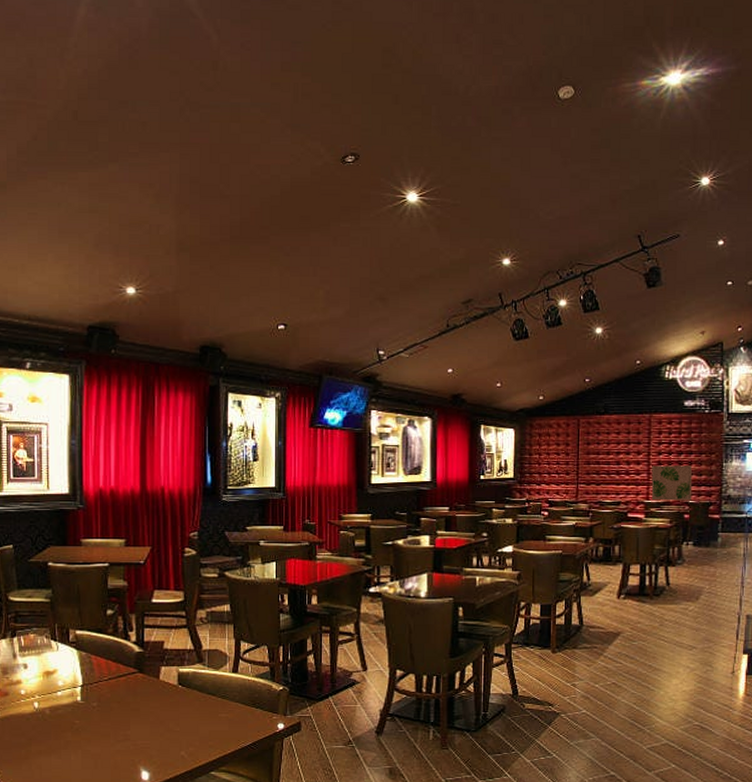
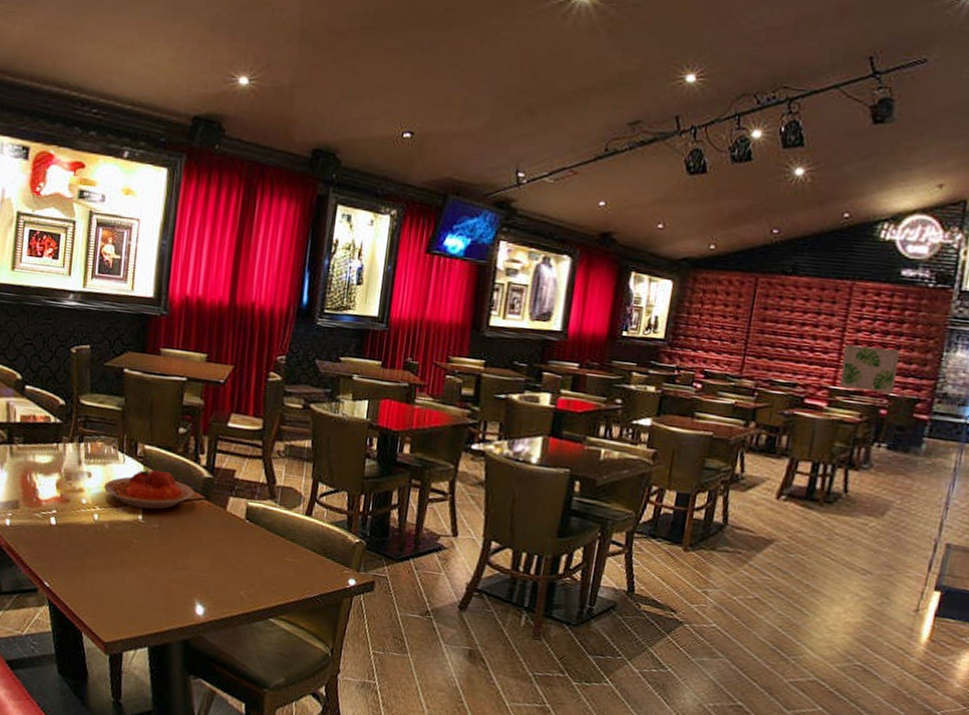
plate: none [41,649,128,691] -> present [104,468,194,510]

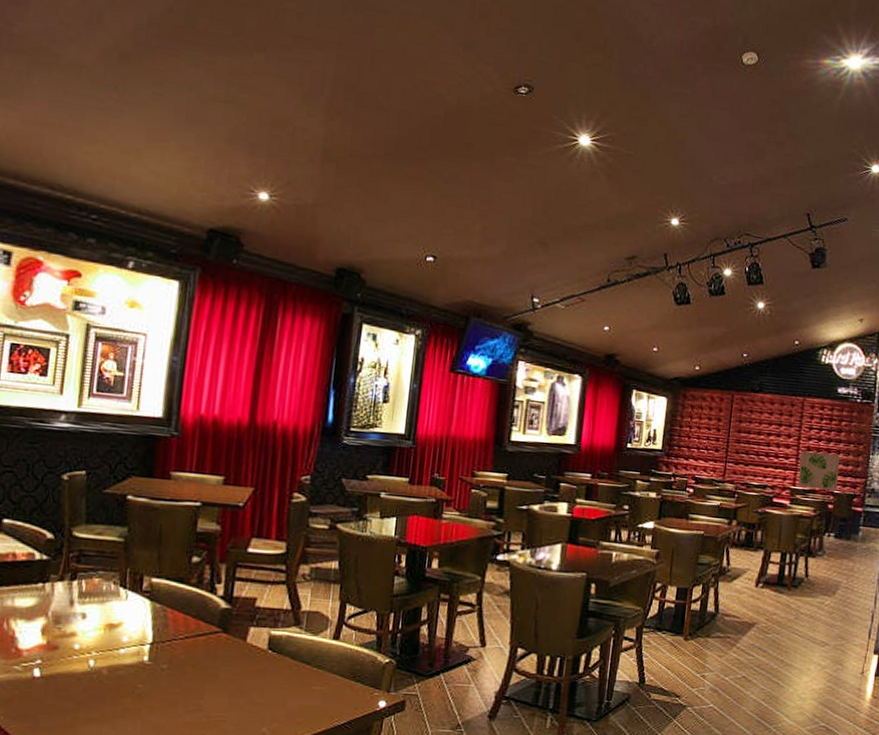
plate: present [104,468,194,510] -> none [102,601,210,649]

